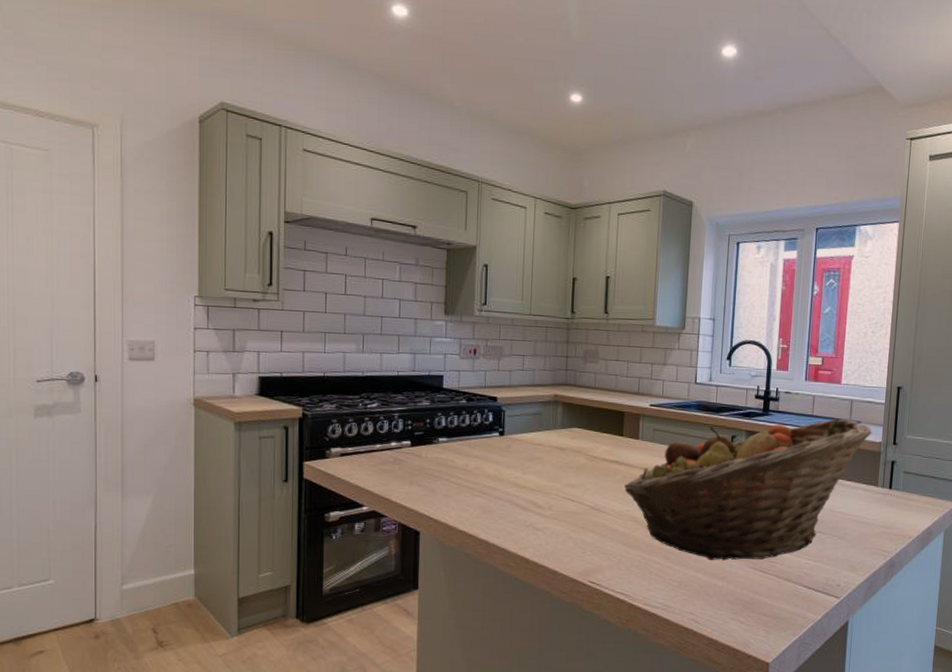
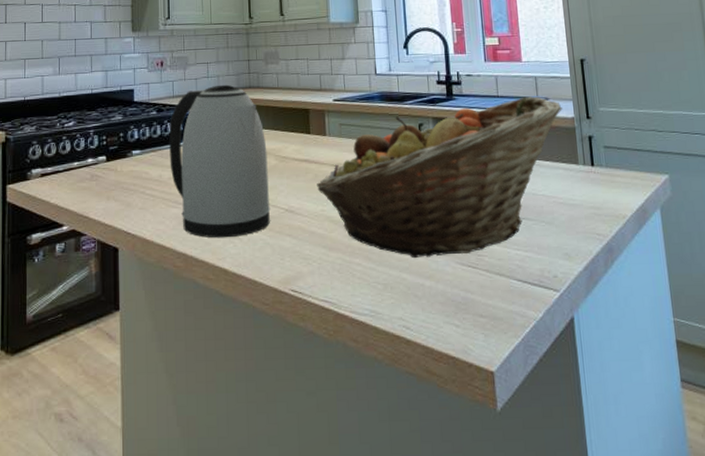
kettle: none [477,379,578,530] -> present [169,84,271,238]

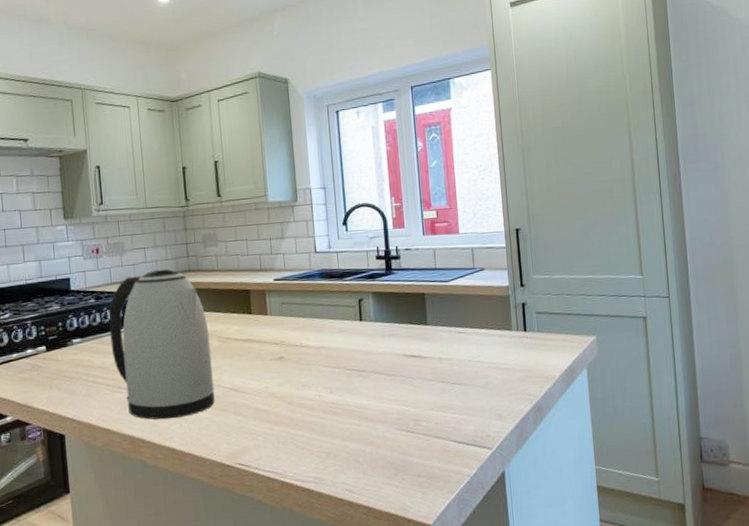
fruit basket: present [317,96,562,258] -> none [260,267,498,427]

